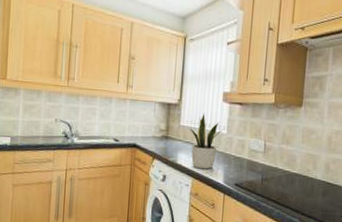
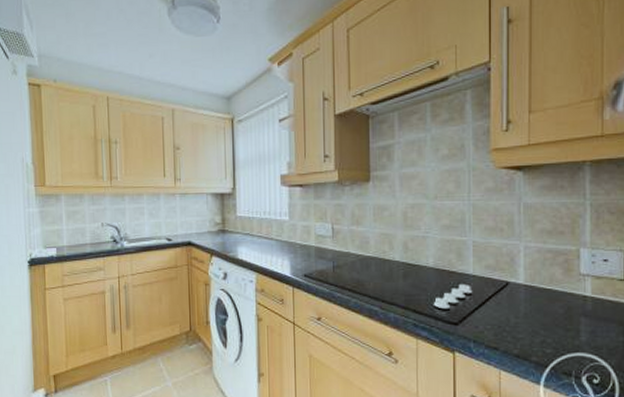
potted plant: present [189,112,223,170] -> none [246,199,284,262]

